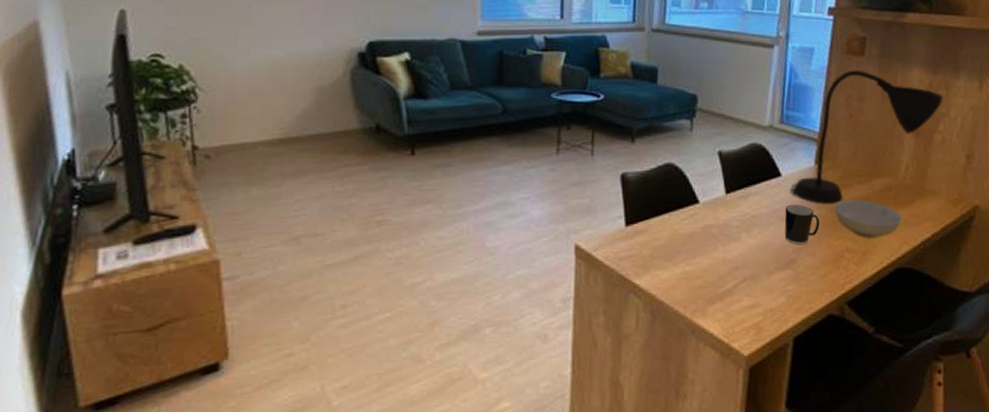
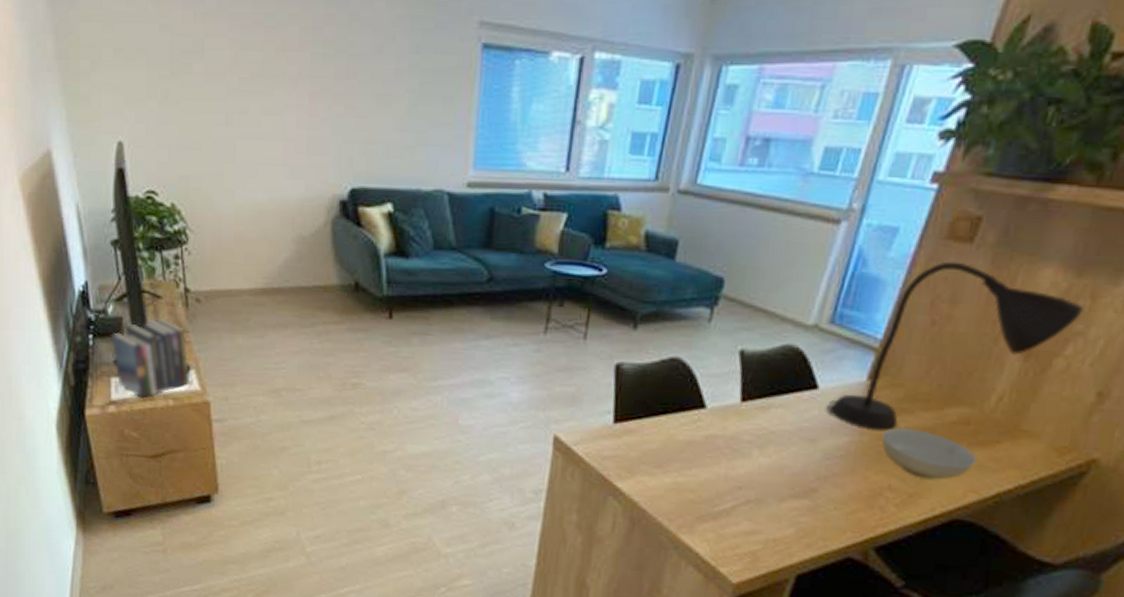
books: none [100,178,197,267] -> present [110,317,191,399]
mug: present [784,204,820,245] -> none [808,424,859,474]

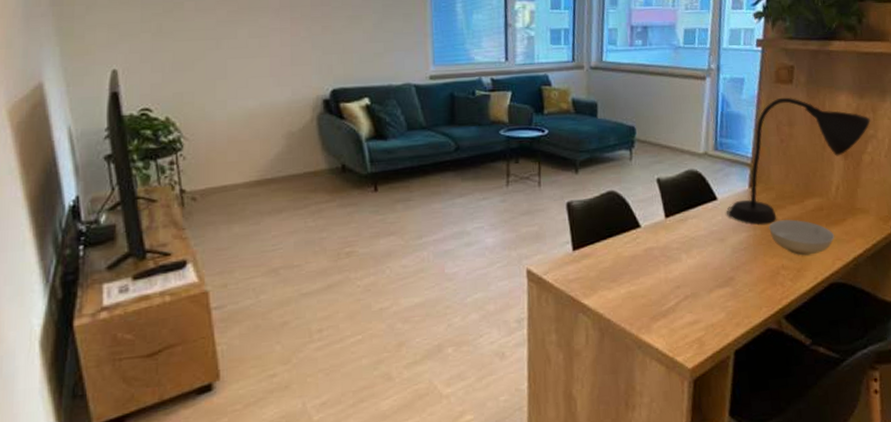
books: present [110,317,191,399] -> none [102,219,188,300]

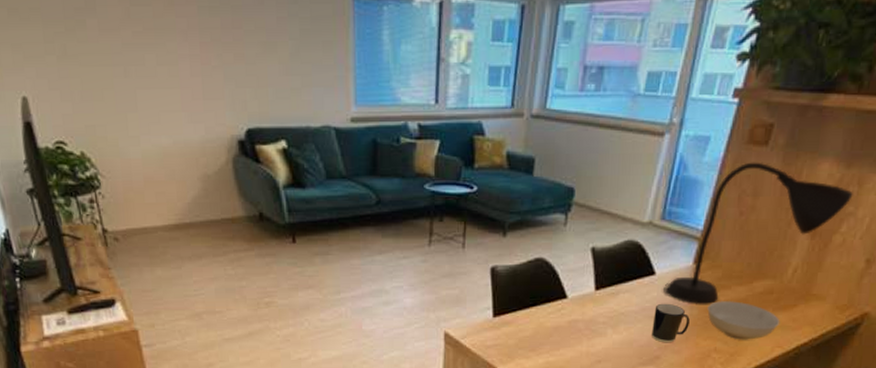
mug: none [721,225,756,264] -> present [652,303,690,343]

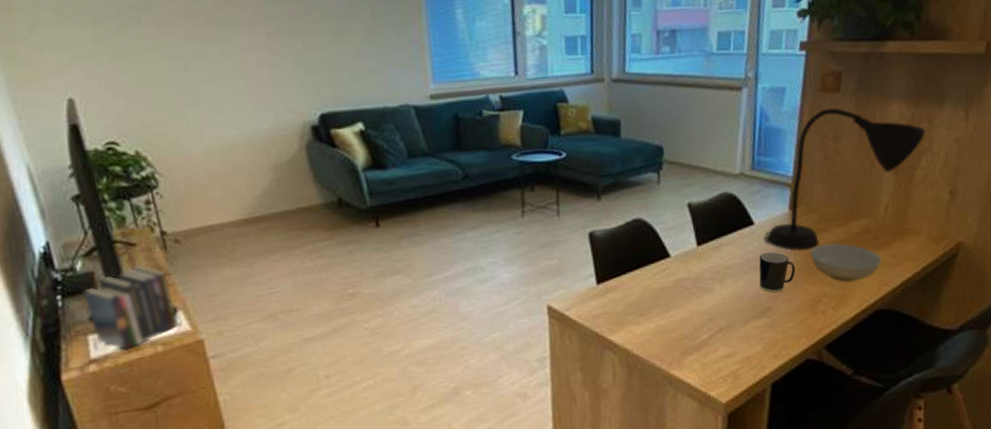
books: none [36,257,118,332] -> present [81,264,179,351]

